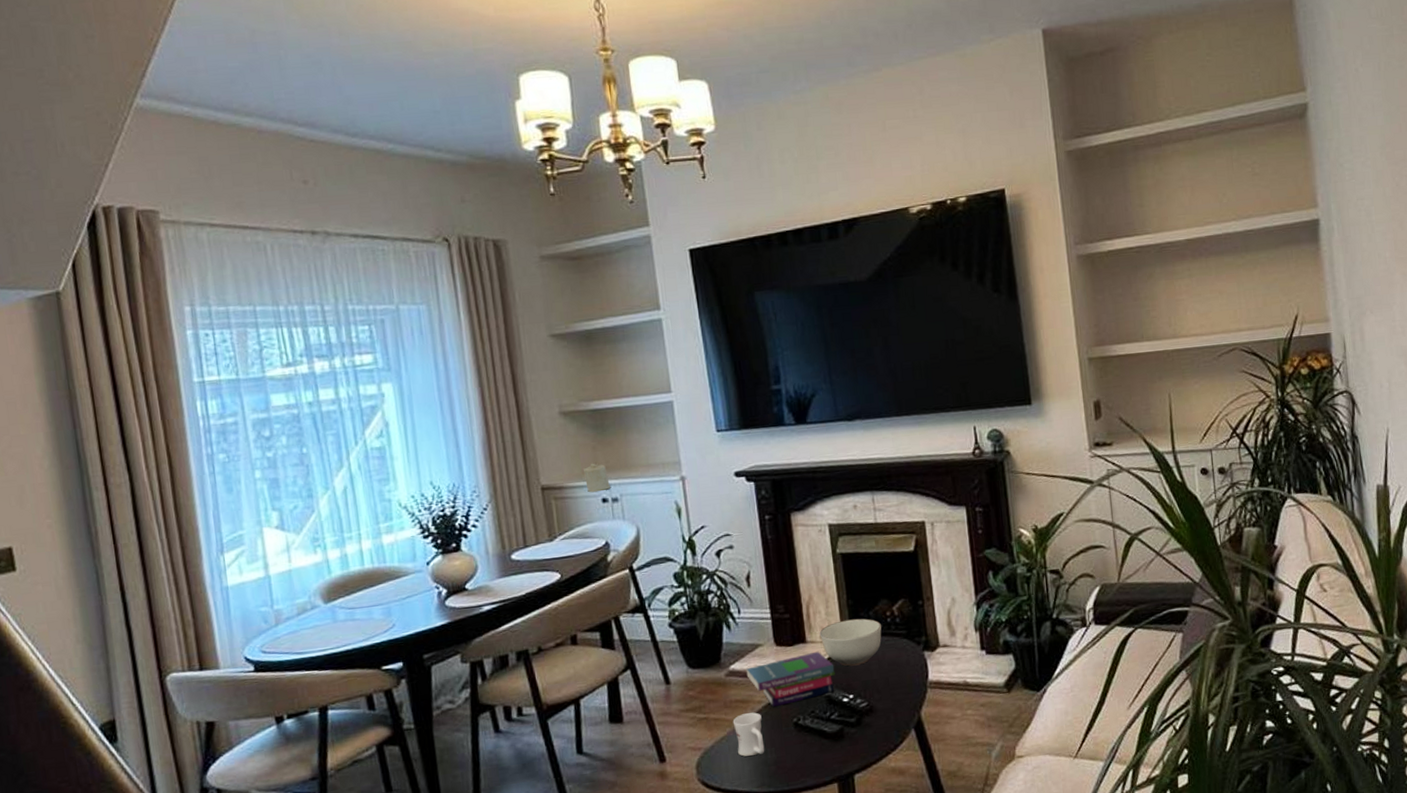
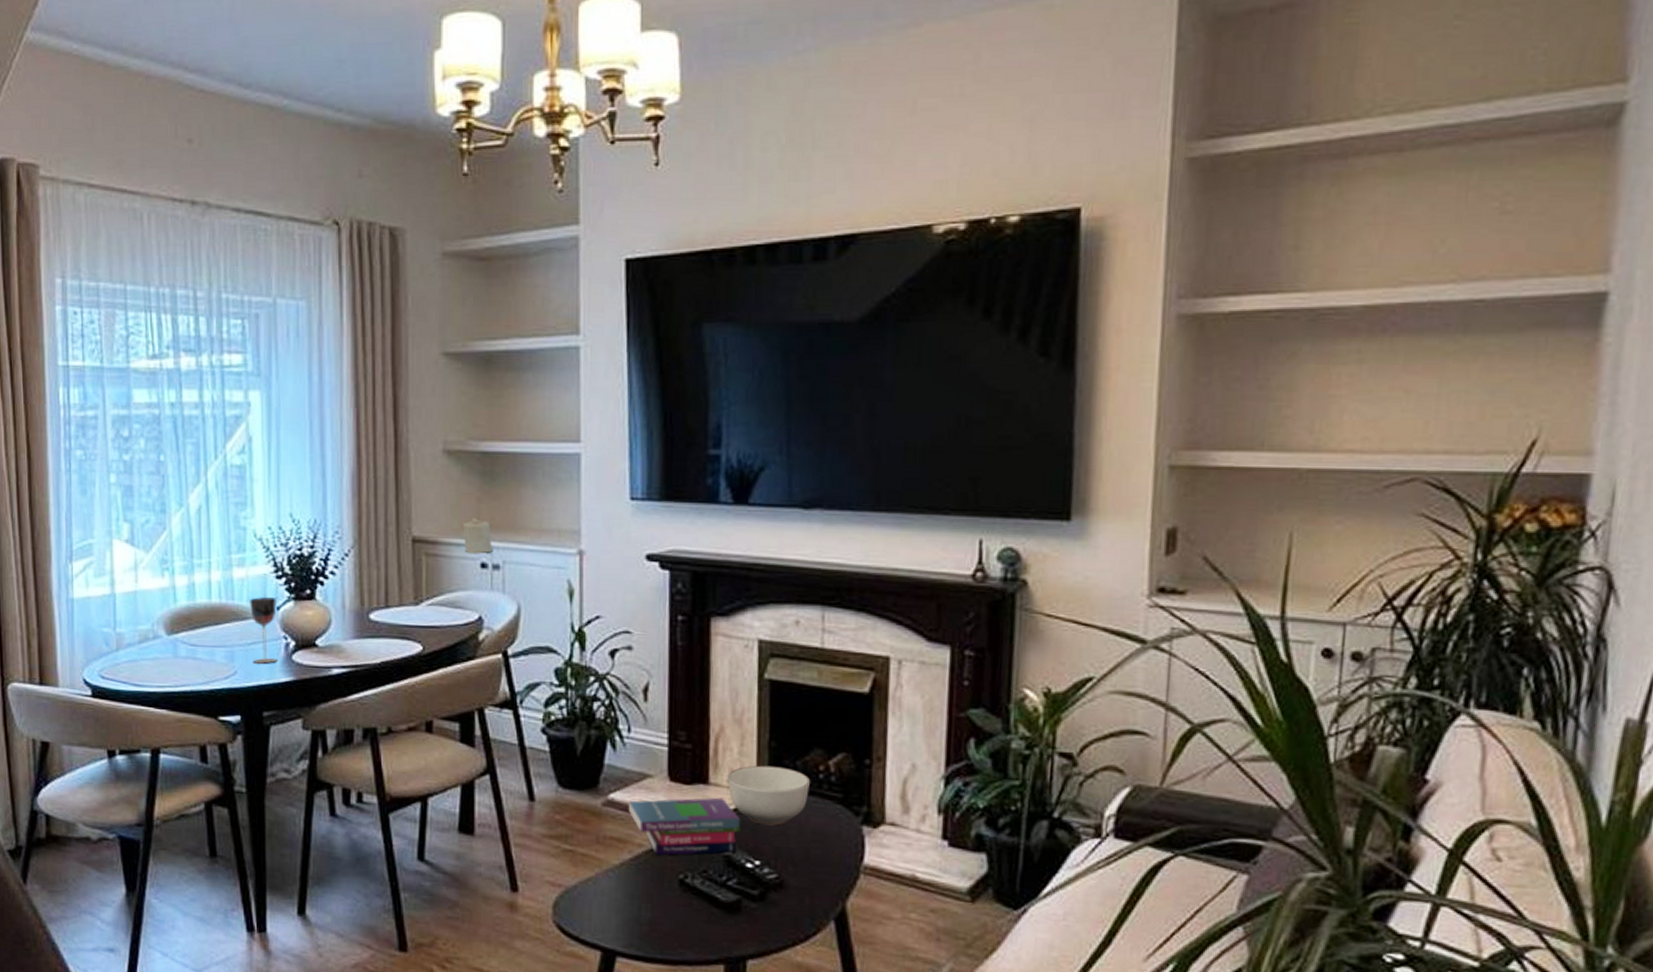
wineglass: none [401,555,432,615] -> present [250,597,278,665]
mug: present [732,712,765,757] -> none [603,855,640,909]

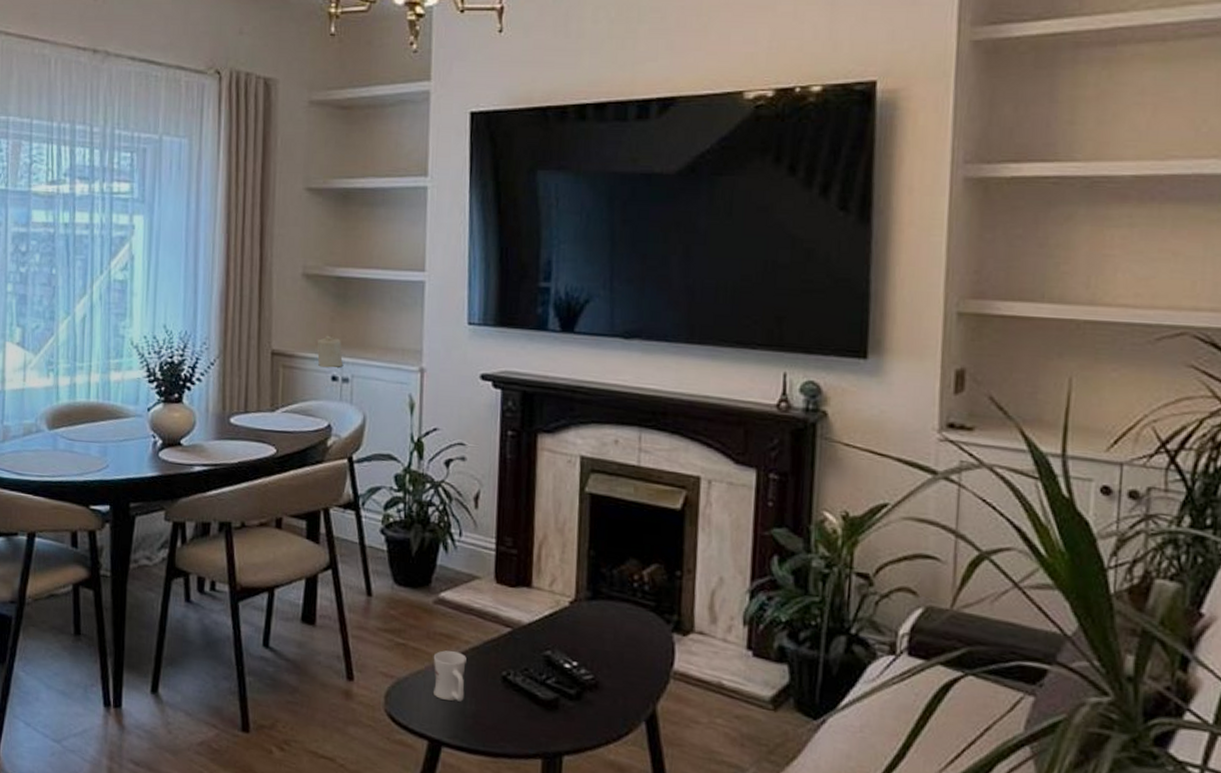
wineglass: present [250,597,278,665] -> none [123,398,149,460]
mug: none [603,855,640,909] -> present [432,650,467,702]
books: present [628,797,741,856] -> none [457,600,560,654]
bowl: present [727,765,810,826] -> none [549,572,625,630]

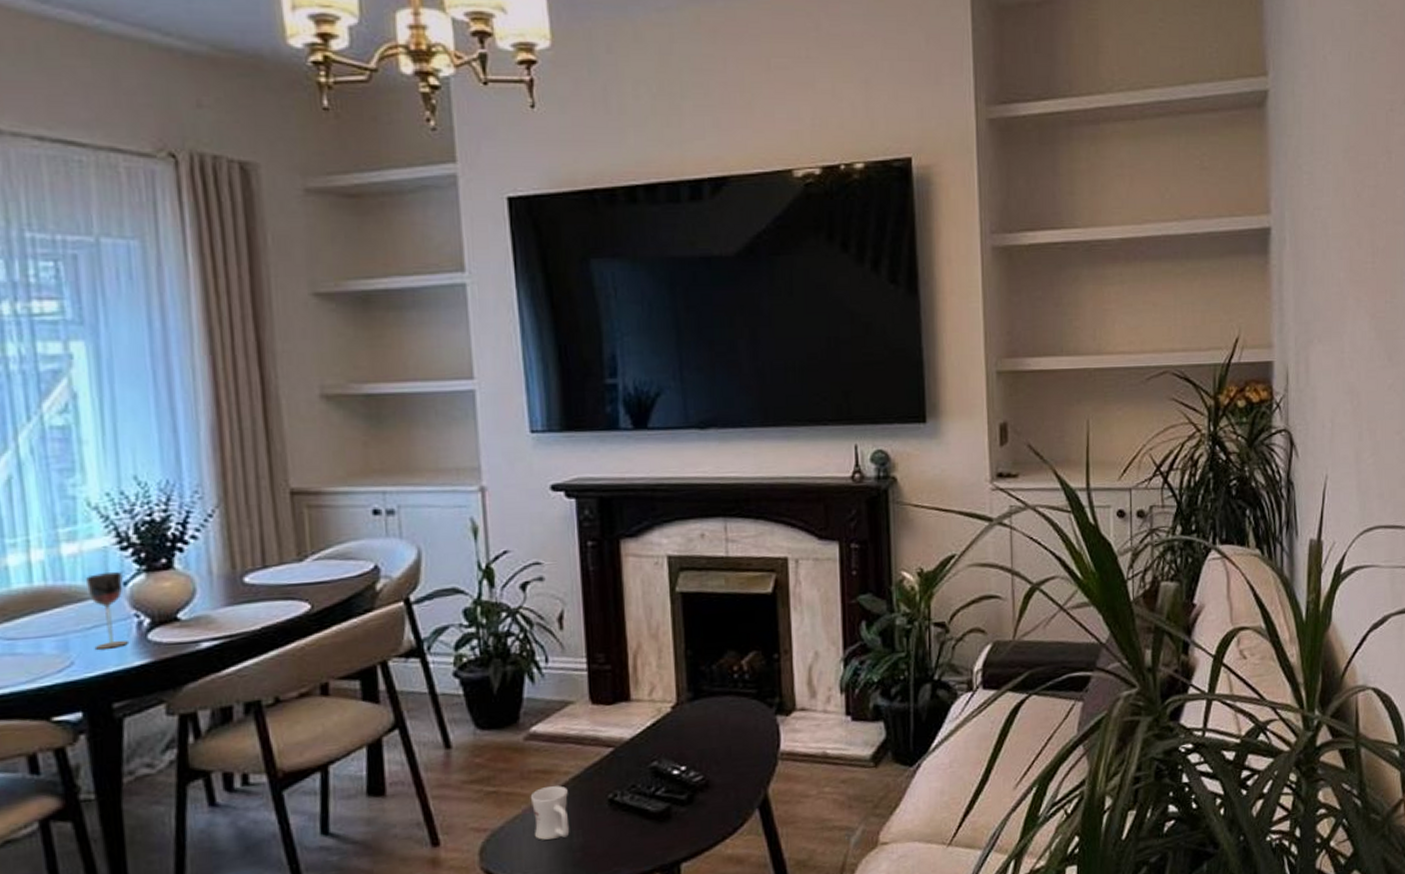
wineglass: none [123,398,149,460] -> present [86,572,128,651]
candle: present [317,335,343,368] -> none [348,463,385,502]

